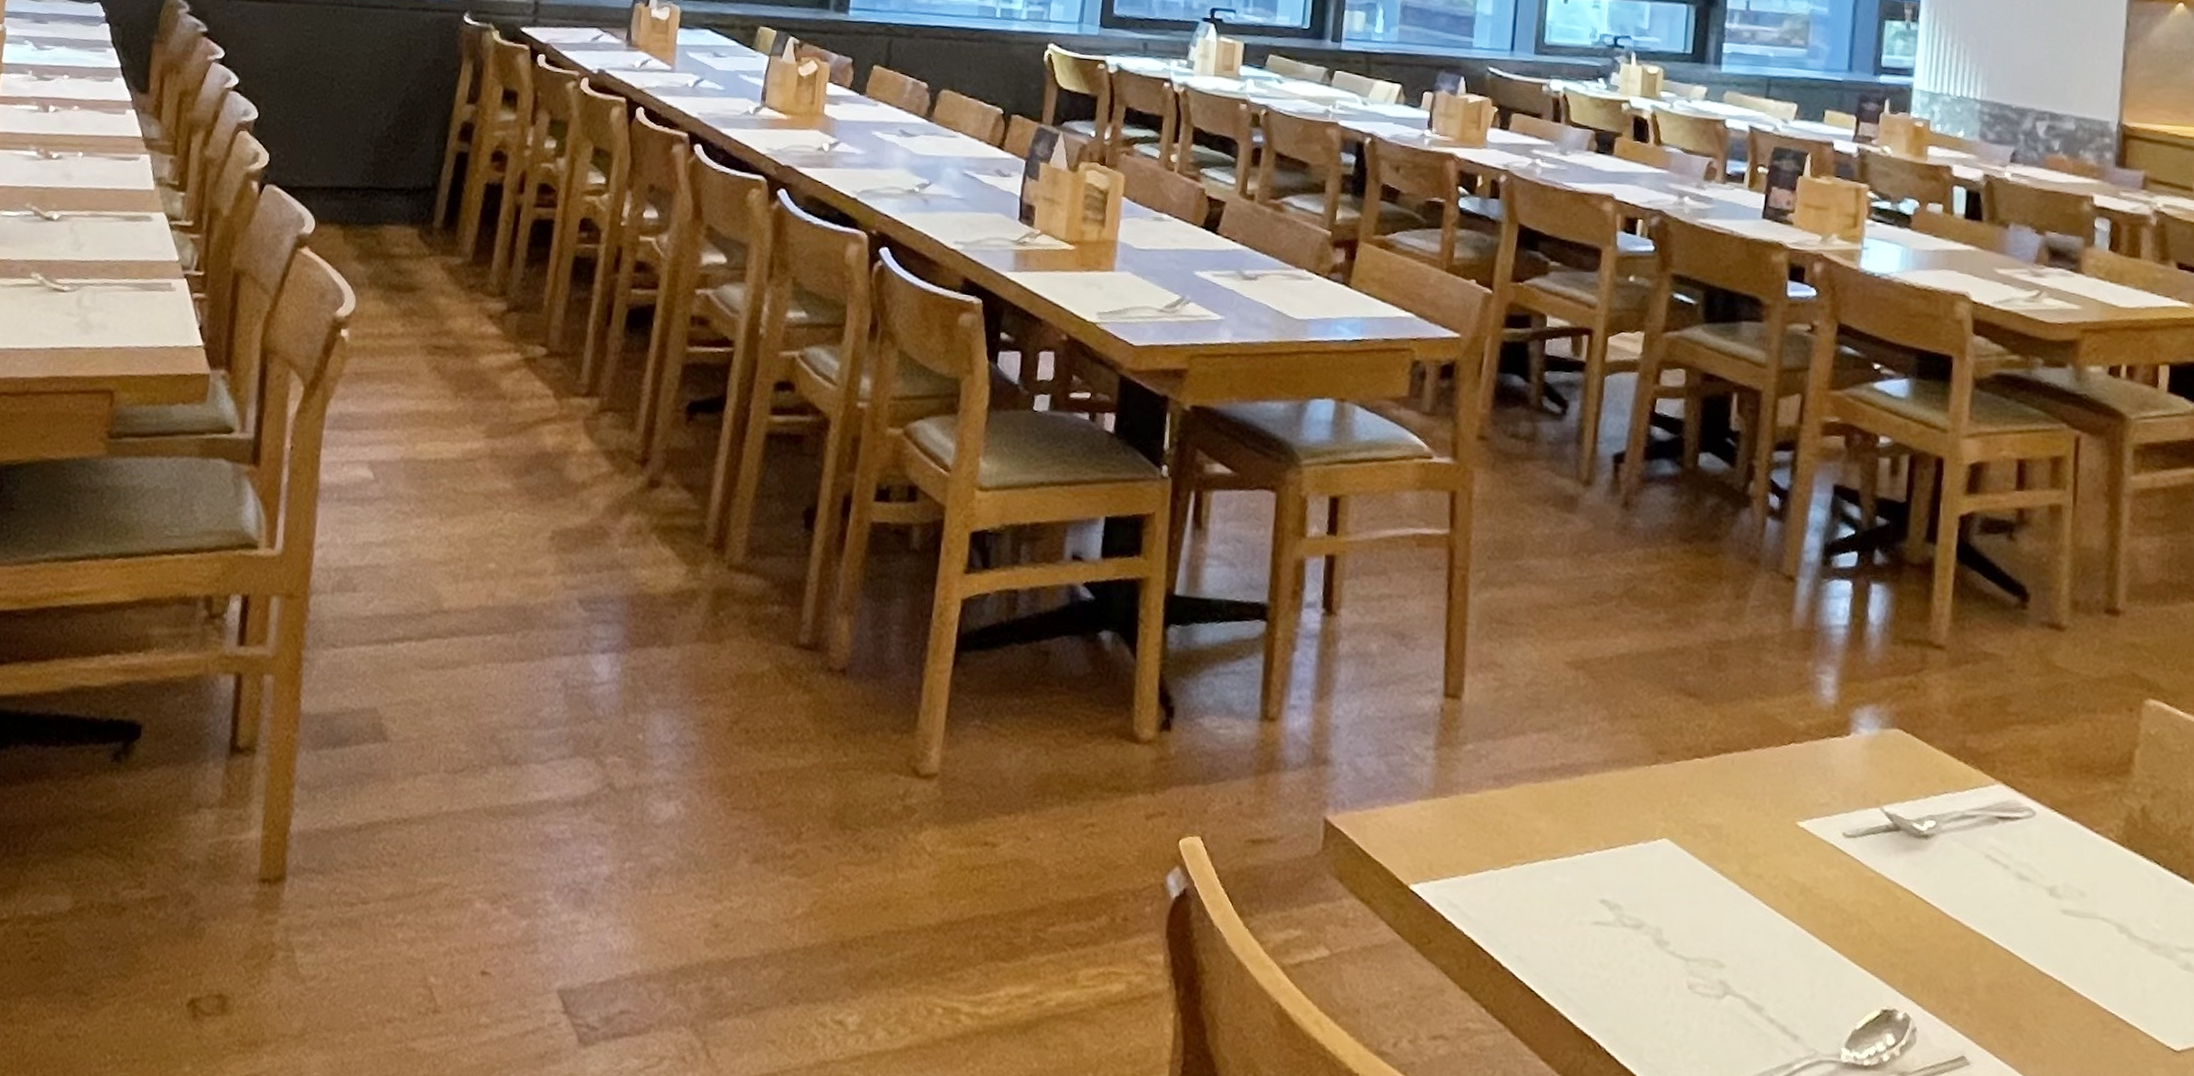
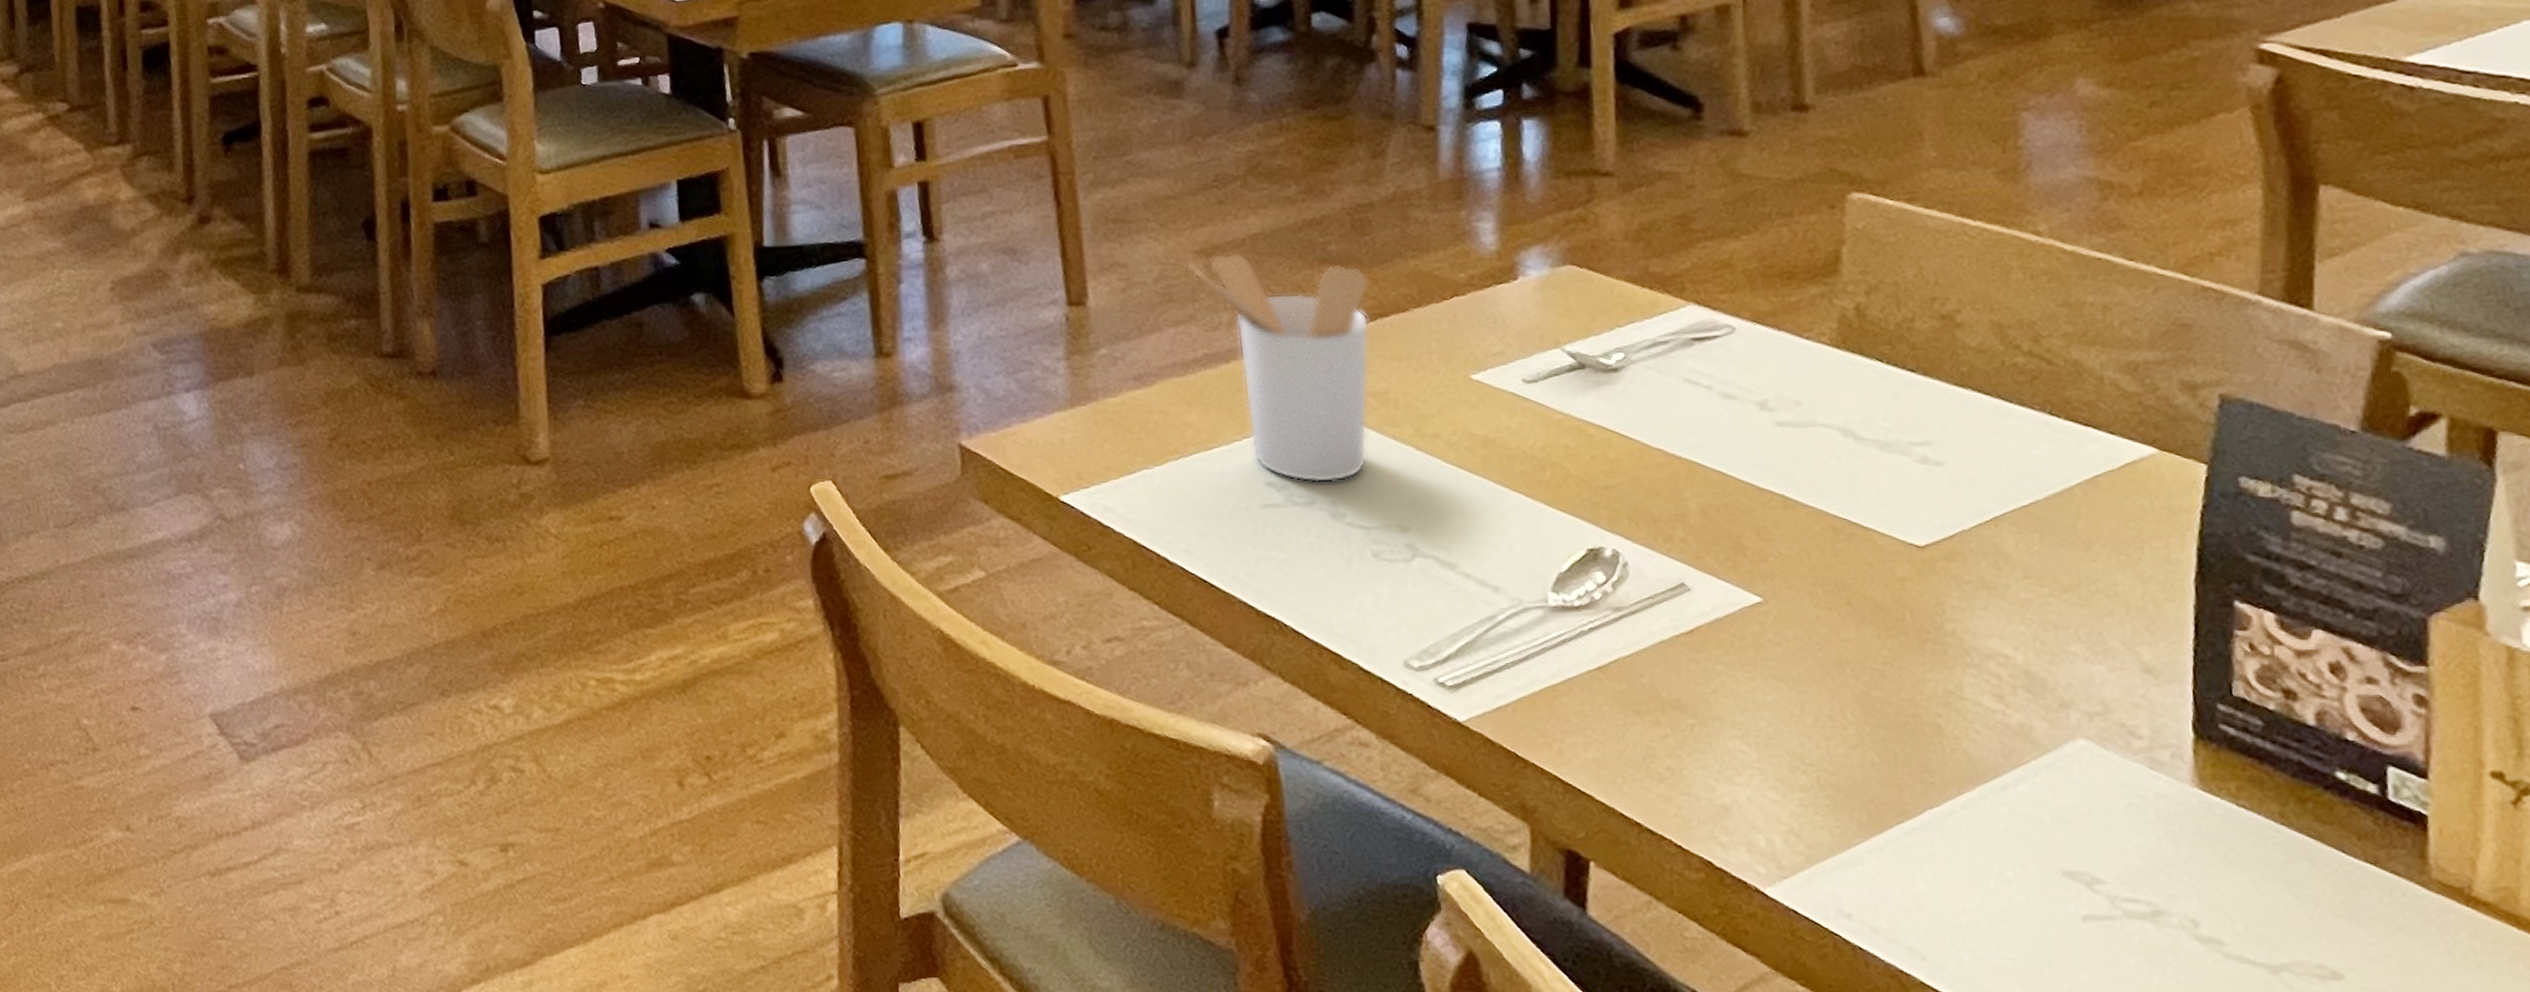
utensil holder: none [1558,667,1718,909] -> present [1187,251,1370,483]

